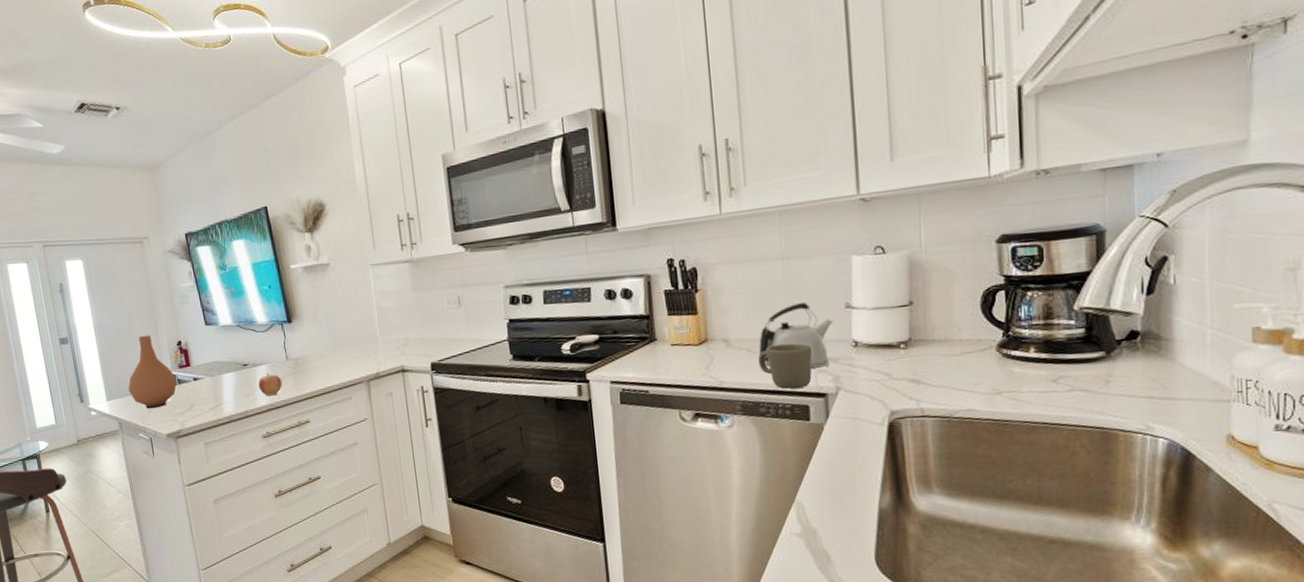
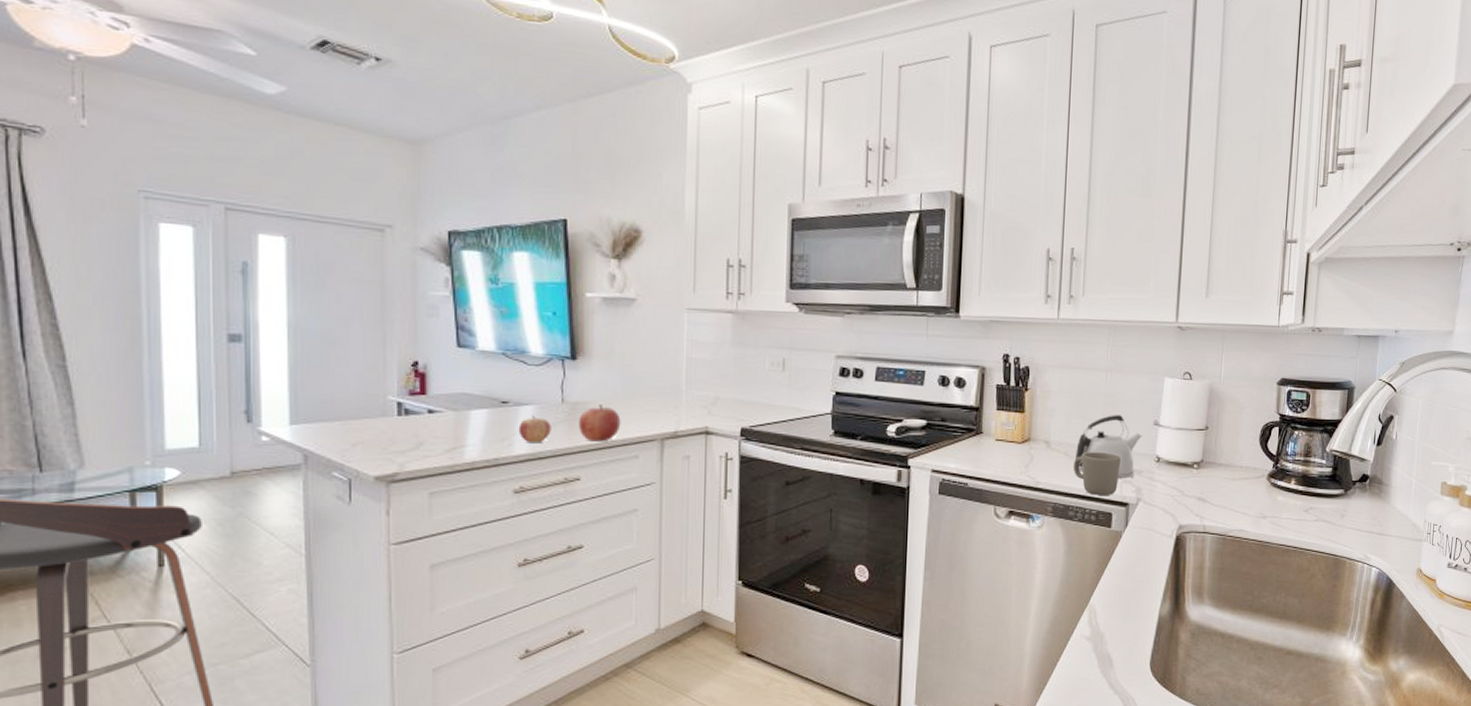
vase: present [128,335,177,409] -> none [326,347,402,442]
fruit: none [301,357,334,389] -> present [579,404,621,442]

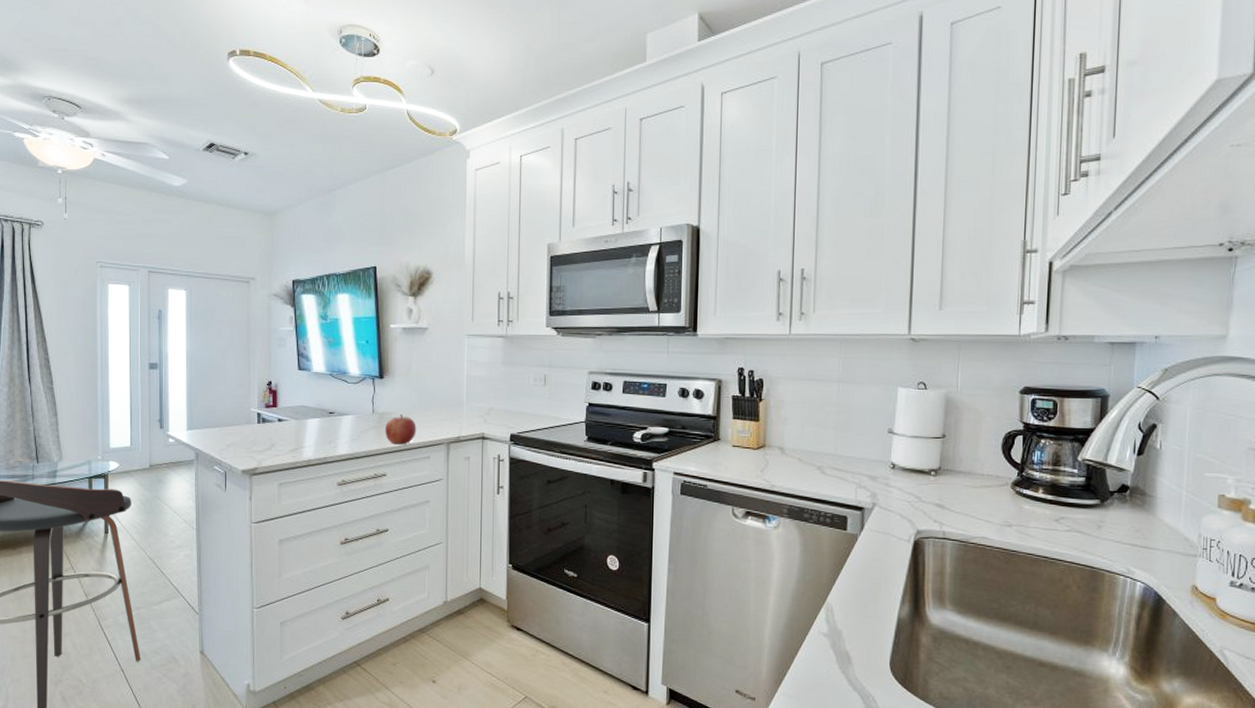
fruit: present [518,415,551,442] -> none [341,423,365,445]
mug: present [1074,452,1122,496] -> none [808,458,856,500]
kettle: present [1076,414,1142,478] -> none [810,422,876,484]

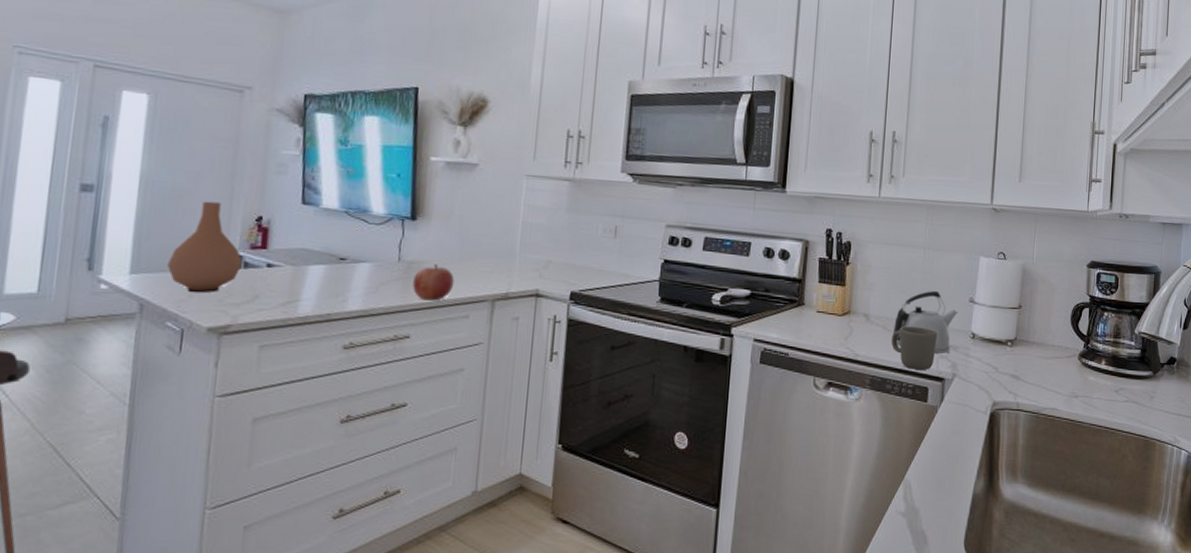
vase: none [210,371,261,444] -> present [166,201,242,293]
mug: none [808,458,856,500] -> present [892,326,938,371]
kettle: none [810,422,876,484] -> present [894,290,958,354]

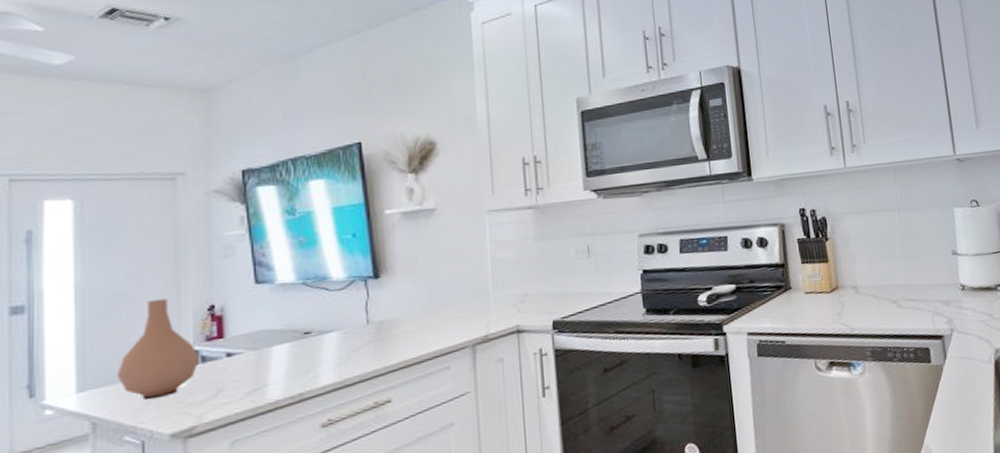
fruit: present [413,264,455,301] -> none [386,319,430,360]
mug: present [892,326,938,371] -> none [884,288,930,333]
kettle: present [894,290,958,354] -> none [883,249,944,312]

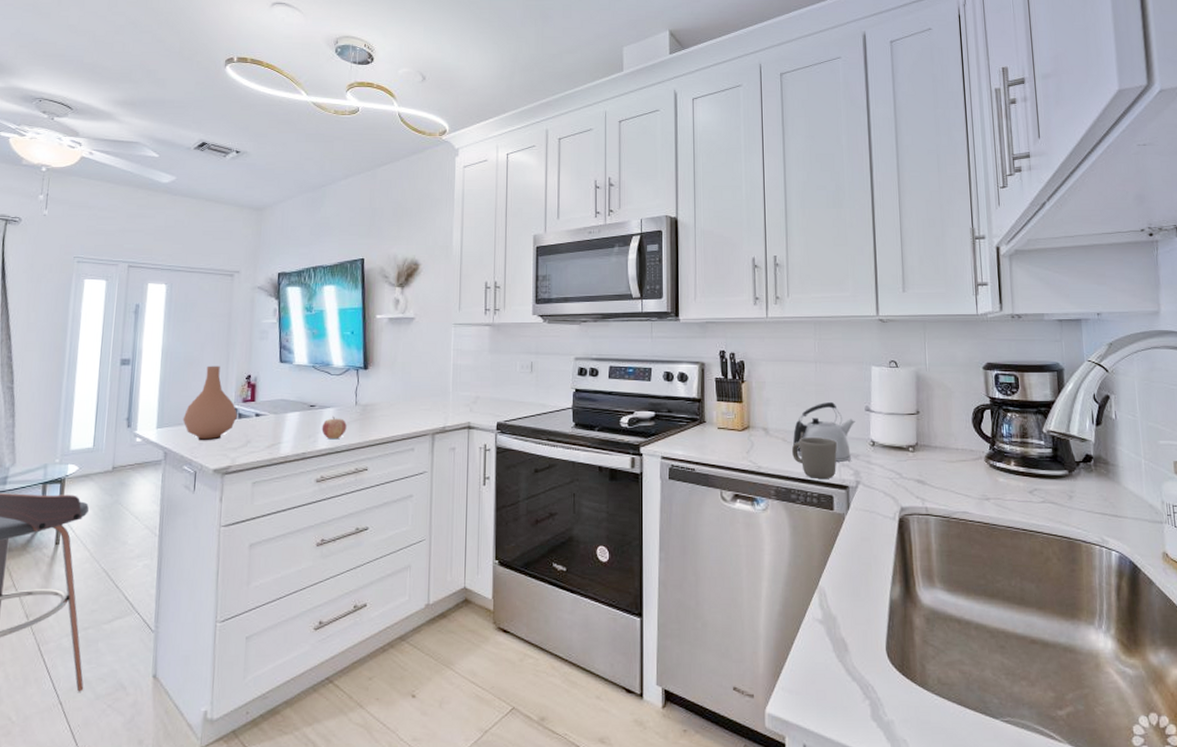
fruit: none [323,341,358,371] -> present [321,416,347,438]
kettle: none [883,249,944,312] -> present [793,401,855,462]
mug: none [884,288,930,333] -> present [792,438,838,480]

